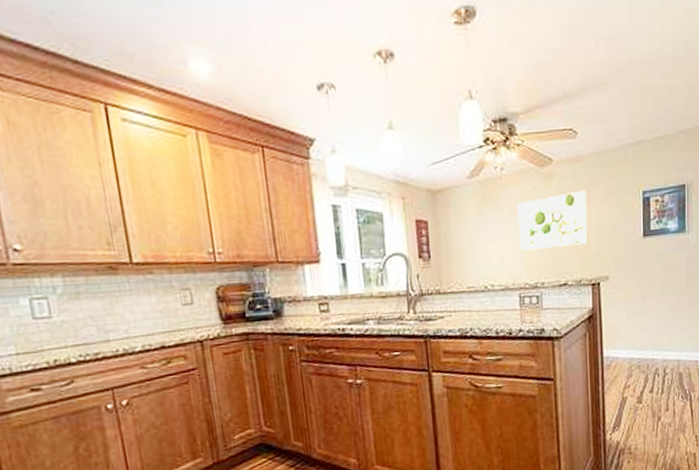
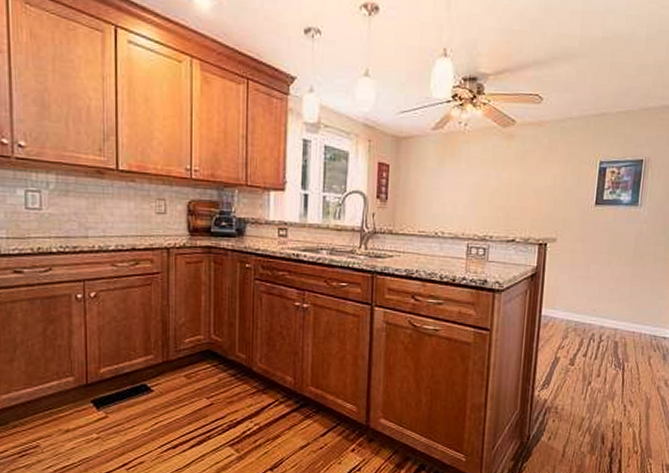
wall art: present [517,190,589,252] -> none [473,153,546,205]

